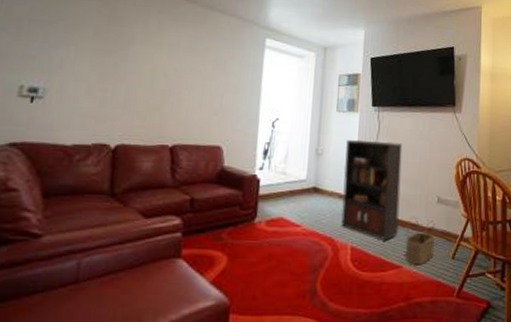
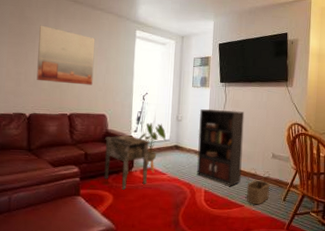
wall art: none [128,28,212,108] -> present [37,25,96,86]
side table: none [216,174,280,248] -> present [104,135,150,190]
house plant: none [266,157,302,225] -> present [139,122,166,173]

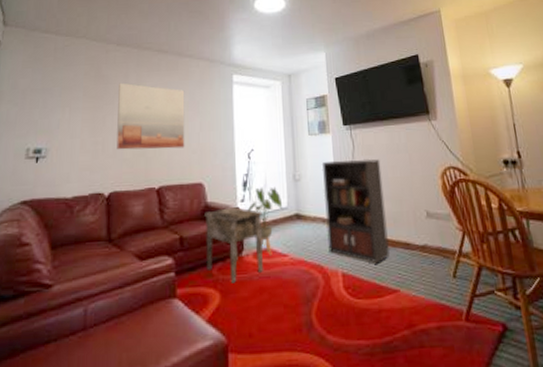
wicker basket: present [246,167,270,205] -> none [397,233,433,288]

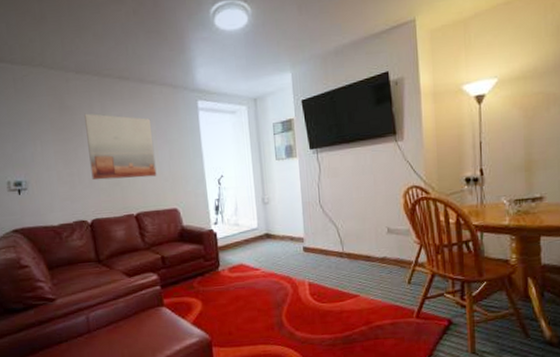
side table: present [204,207,263,283] -> none [182,229,238,293]
house plant: present [248,186,283,256] -> none [221,209,254,270]
bookcase: present [321,158,391,264] -> none [289,181,353,274]

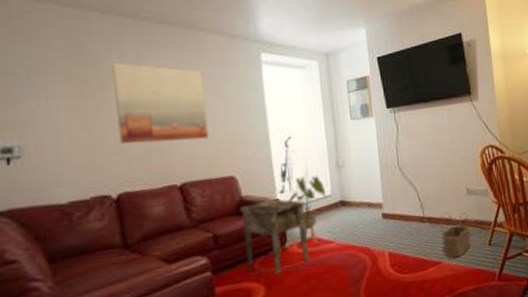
side table: none [182,229,238,293] -> present [240,199,309,275]
house plant: none [221,209,254,270] -> present [289,174,327,244]
wicker basket: none [359,248,390,293] -> present [440,210,471,258]

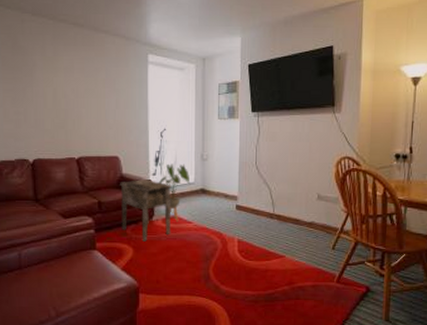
wall art: present [112,62,209,145] -> none [36,55,102,123]
wicker basket: present [440,210,471,258] -> none [287,211,316,255]

